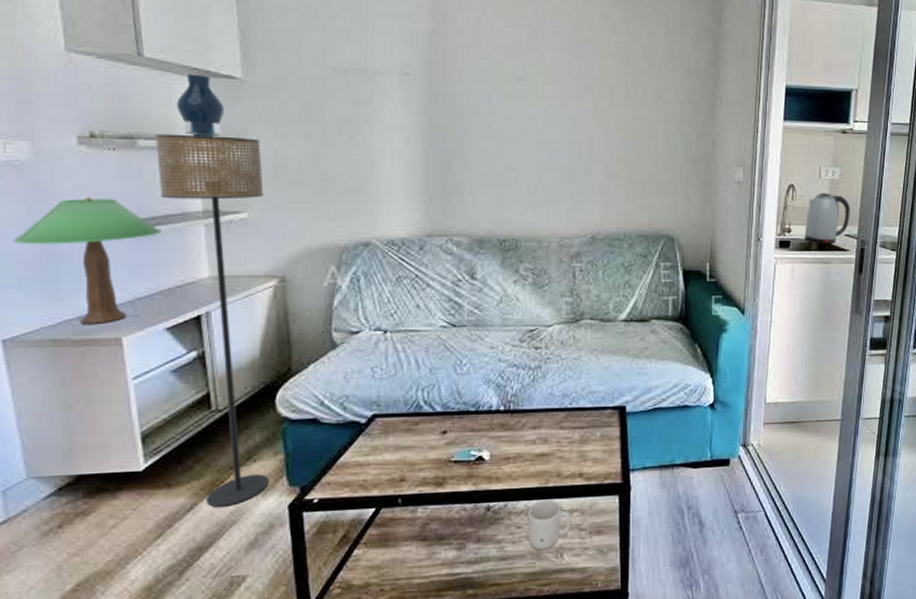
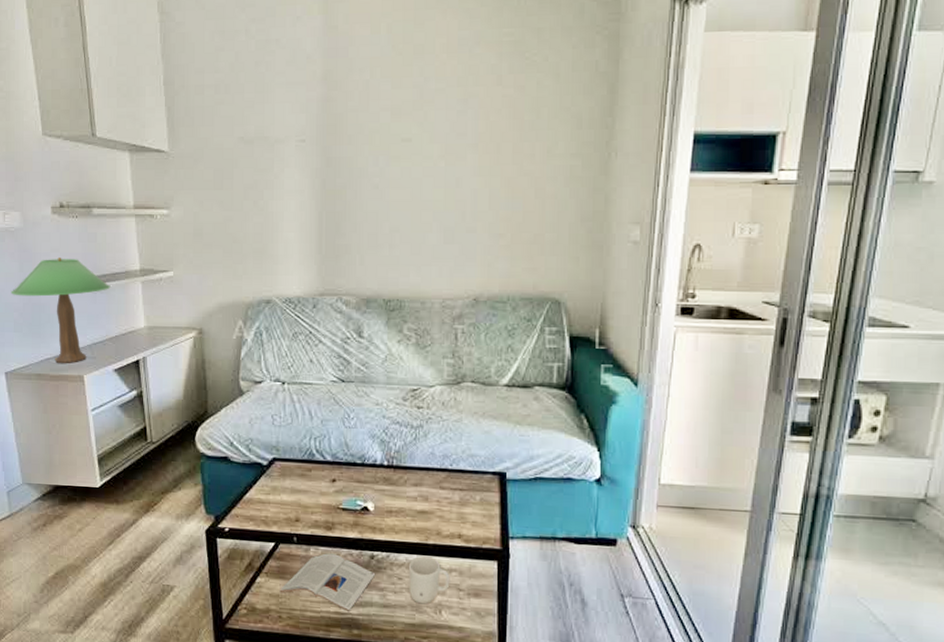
floor lamp: present [155,133,269,508] -> none [105,203,191,526]
vase: present [176,73,225,137] -> none [120,149,156,205]
magazine: none [383,511,492,572] -> present [281,553,376,613]
kettle: present [804,193,850,245] -> none [711,253,771,313]

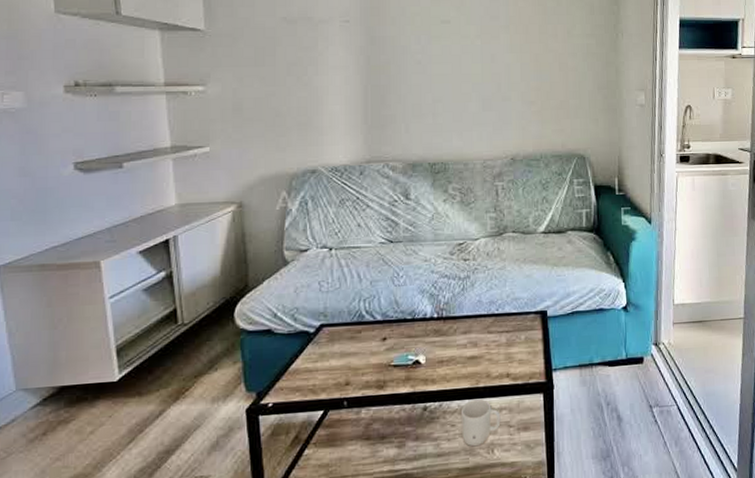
table lamp: present [11,258,111,364] -> none [8,138,136,251]
magazine: present [281,553,376,613] -> none [331,411,429,469]

